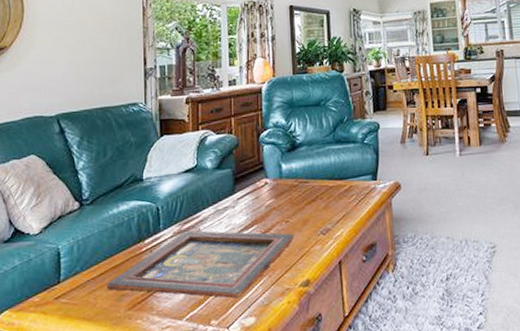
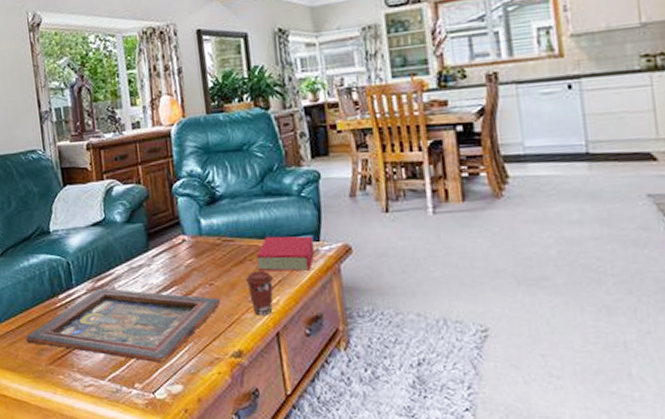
coffee cup: none [316,207,340,248] -> present [246,270,274,316]
book: none [327,176,373,209] -> present [257,236,315,272]

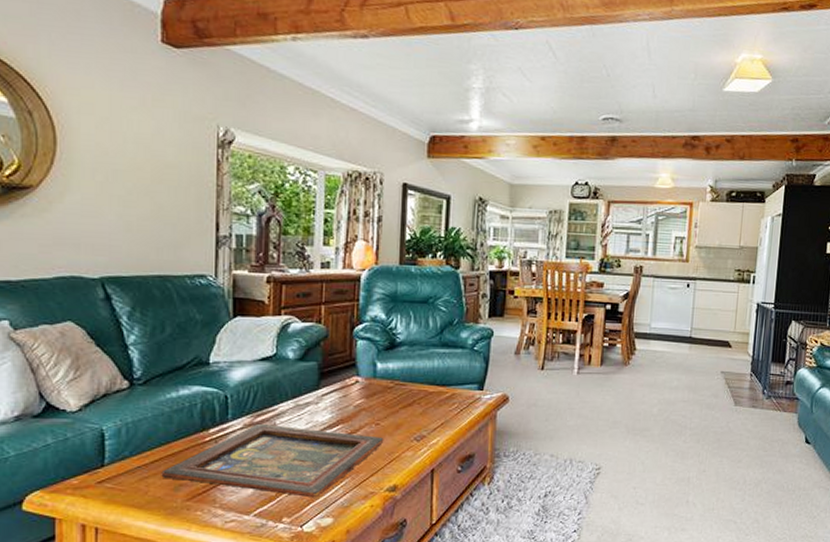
coffee cup: present [246,270,274,316] -> none [411,413,438,455]
book: present [257,236,315,272] -> none [425,383,478,415]

